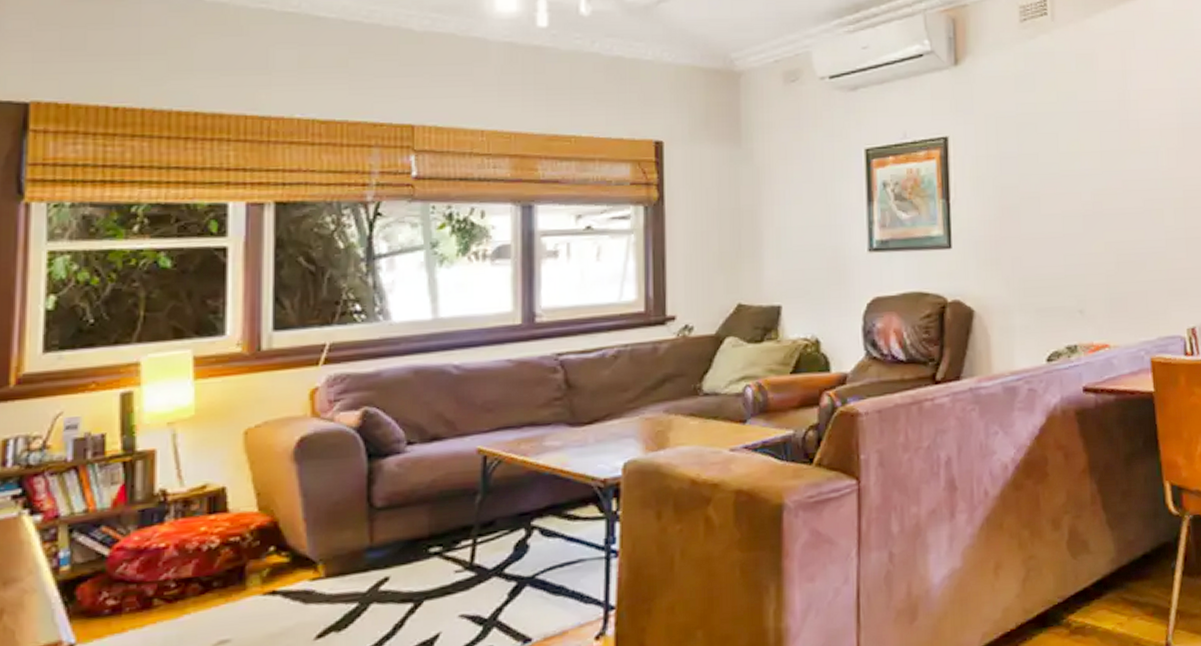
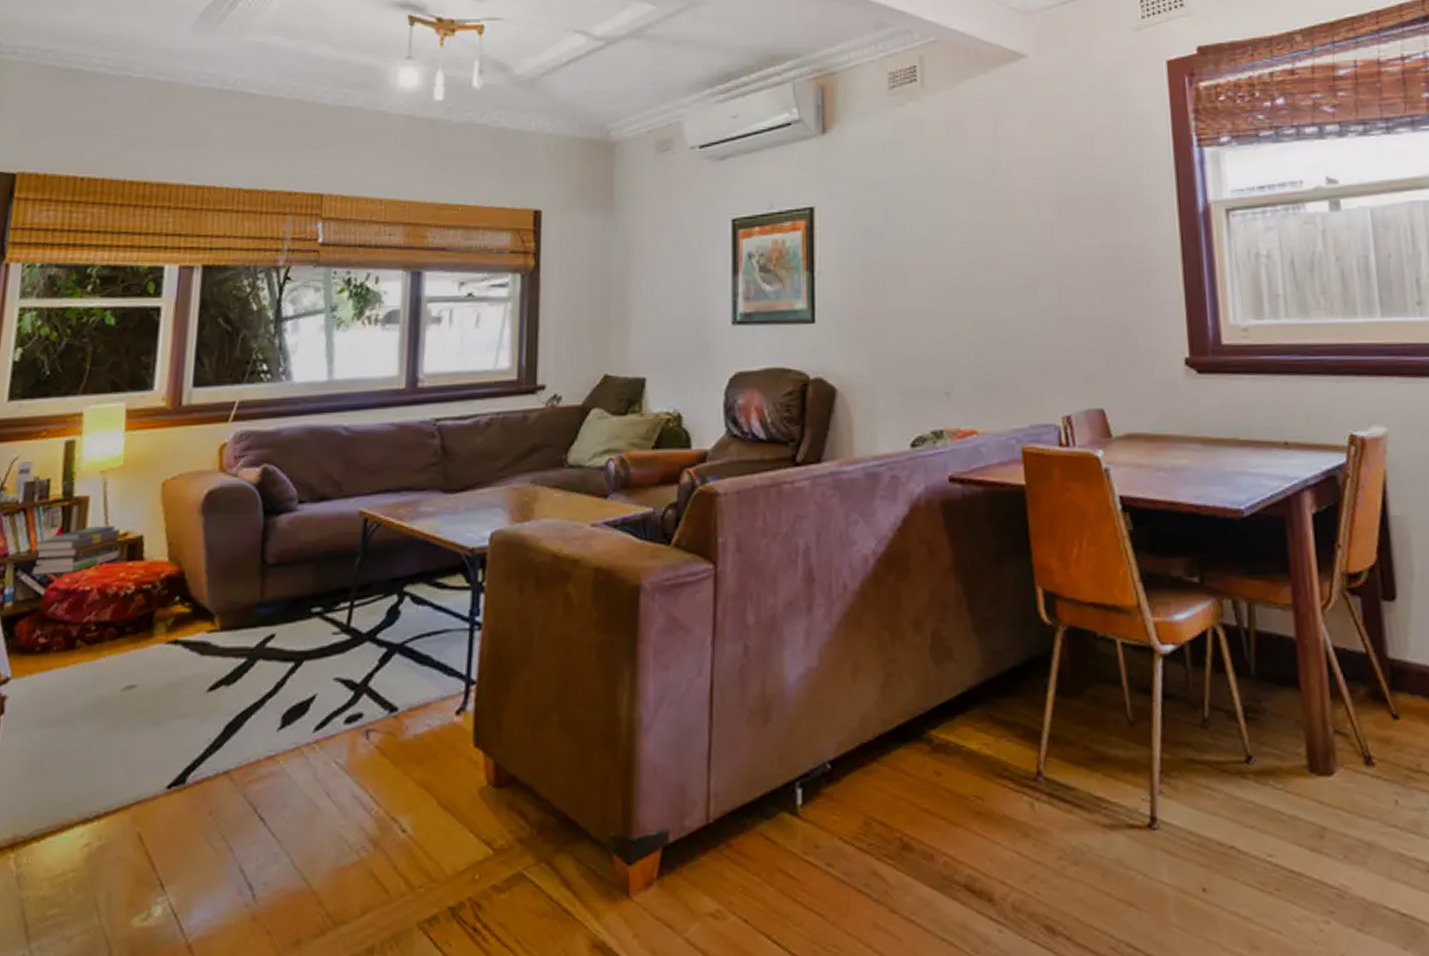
books: none [92,479,198,536] -> present [32,526,120,575]

